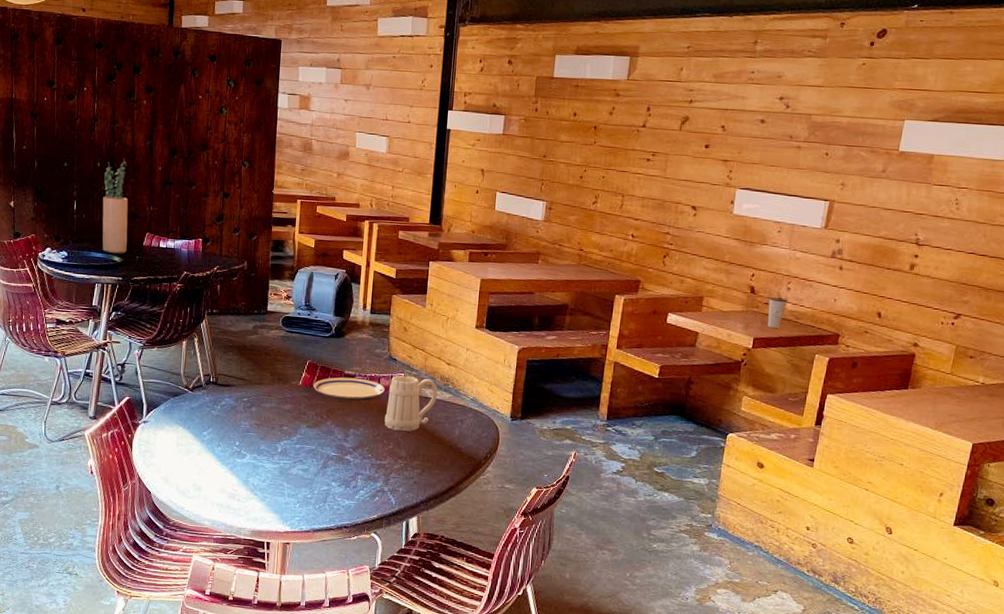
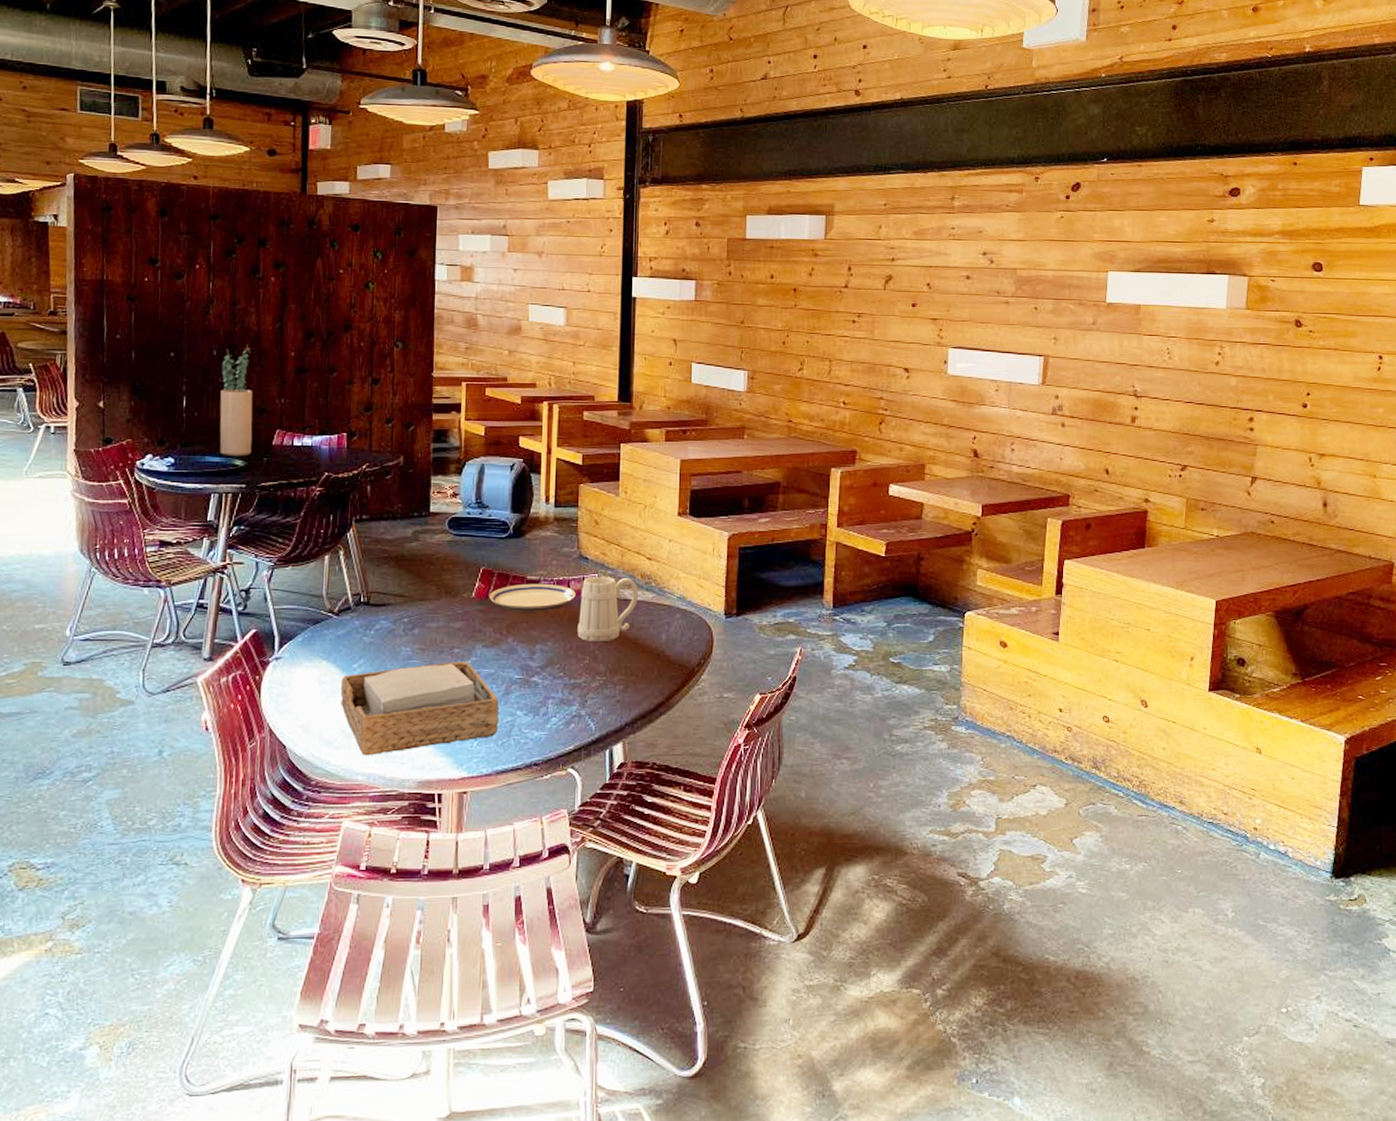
napkin holder: none [193,437,318,506] -> present [340,662,499,755]
cup: present [768,296,788,328] -> none [994,459,1013,493]

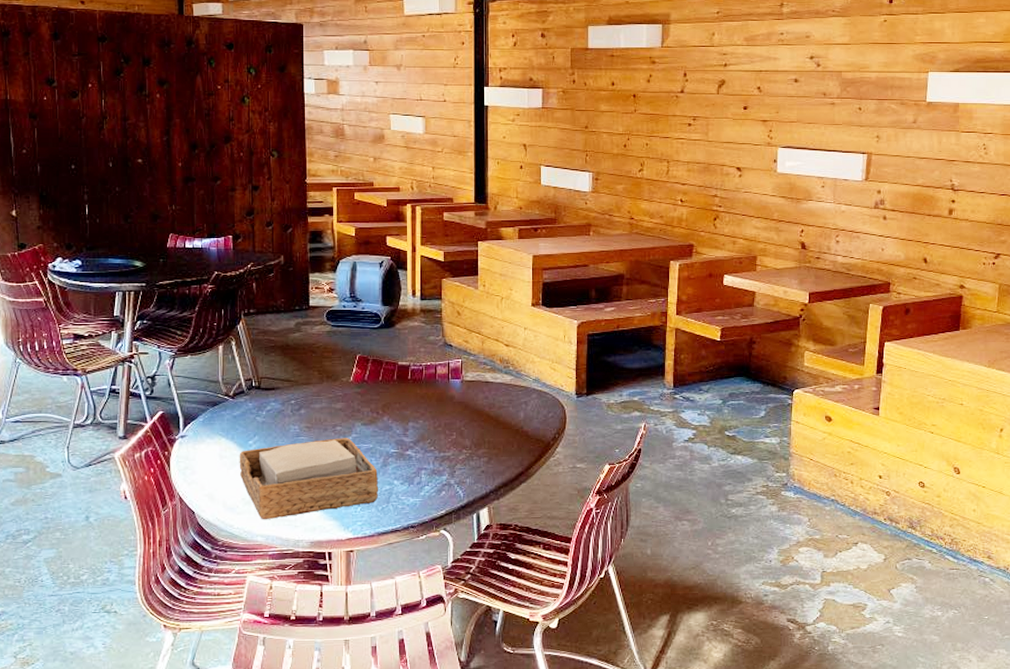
vase: present [219,344,254,457] -> none [118,156,149,258]
plate: present [489,583,576,612] -> none [365,368,442,394]
beer mug: present [577,575,638,643] -> none [445,361,498,420]

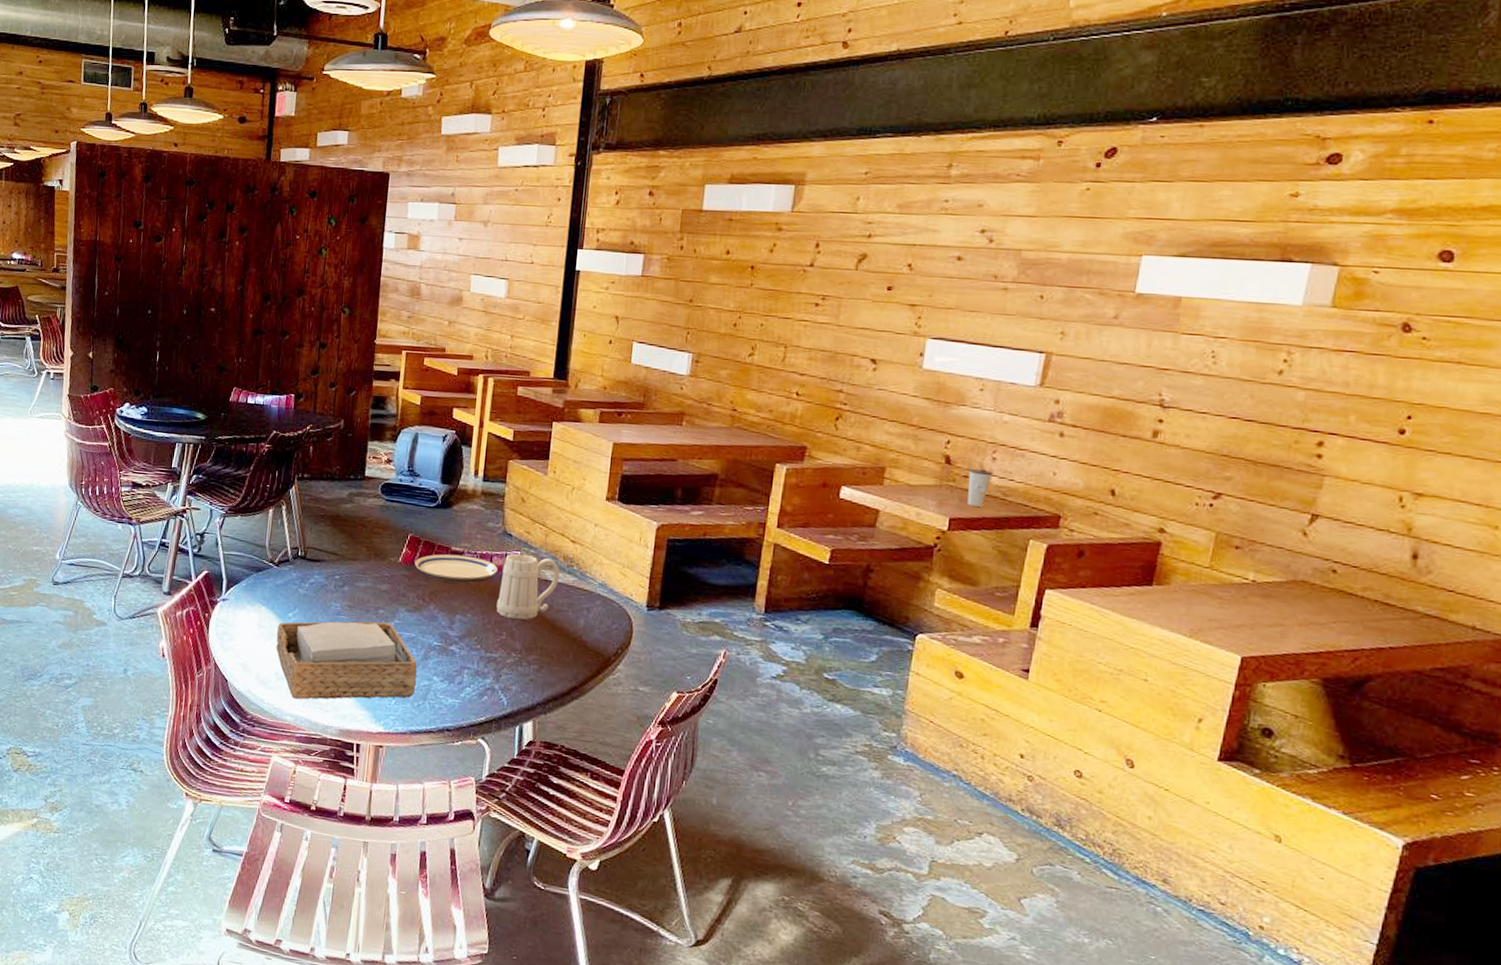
plate: none [365,368,442,394] -> present [414,554,498,584]
beer mug: none [445,361,498,420] -> present [496,553,560,621]
cup: none [820,250,838,281] -> present [967,468,993,507]

